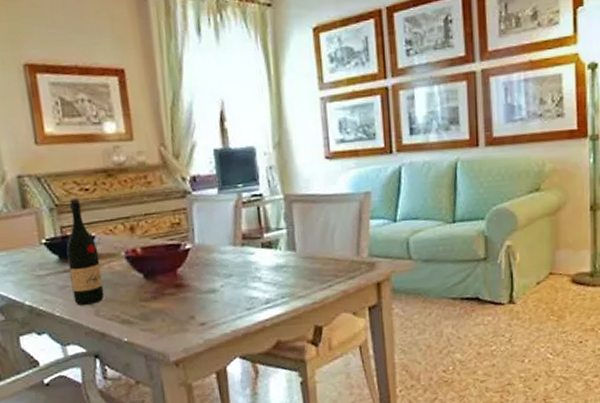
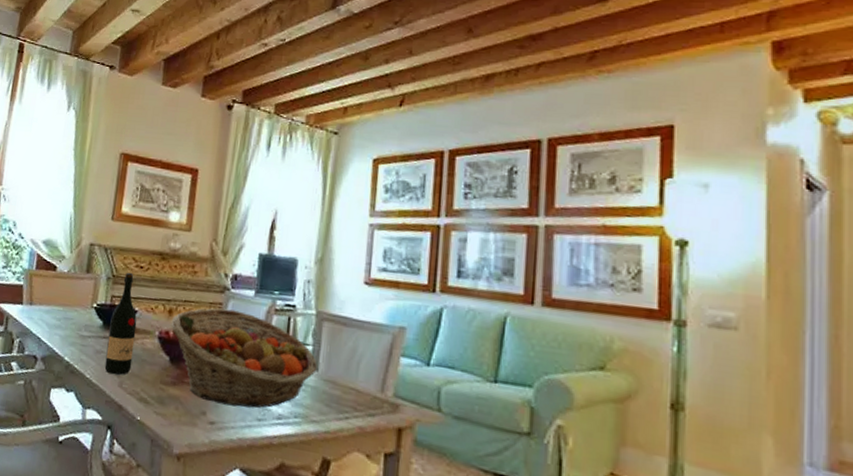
fruit basket: none [135,212,295,305] -> present [171,308,317,408]

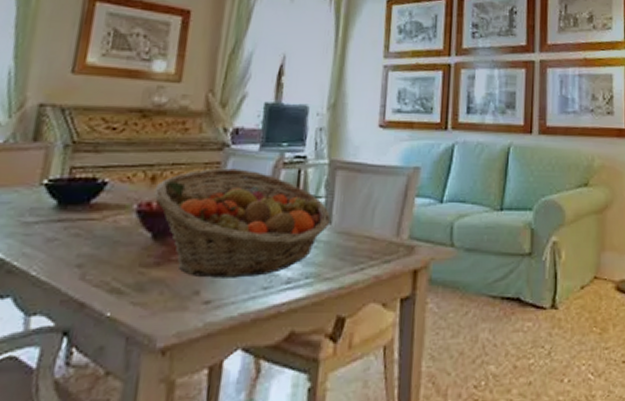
wine bottle: present [104,272,137,375] -> none [59,136,107,266]

